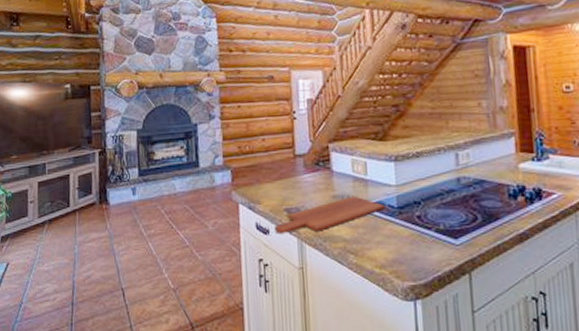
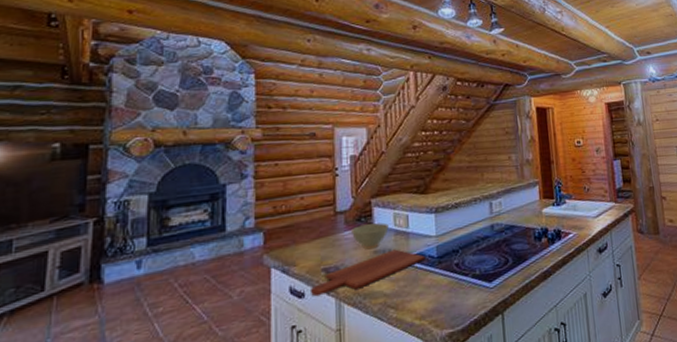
bowl: none [310,168,347,194] -> present [352,222,389,250]

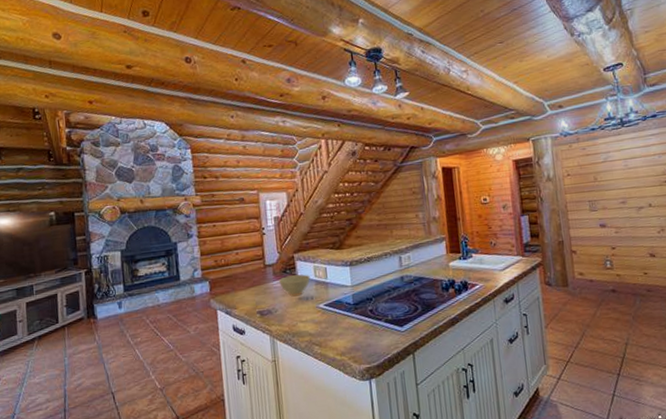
cutting board: present [309,249,426,297] -> none [248,296,343,334]

